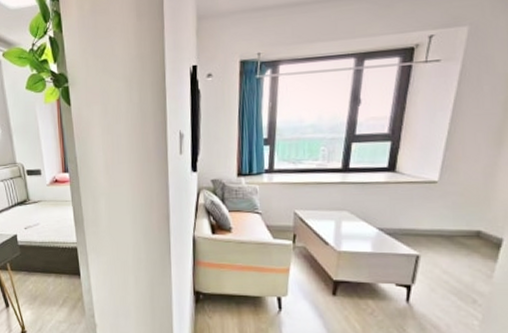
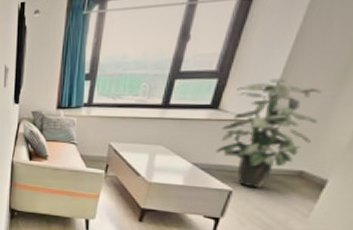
indoor plant: none [399,140,484,250] -> present [216,78,322,188]

